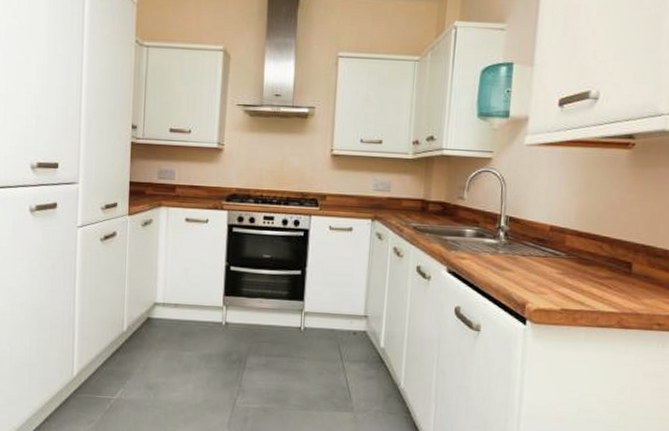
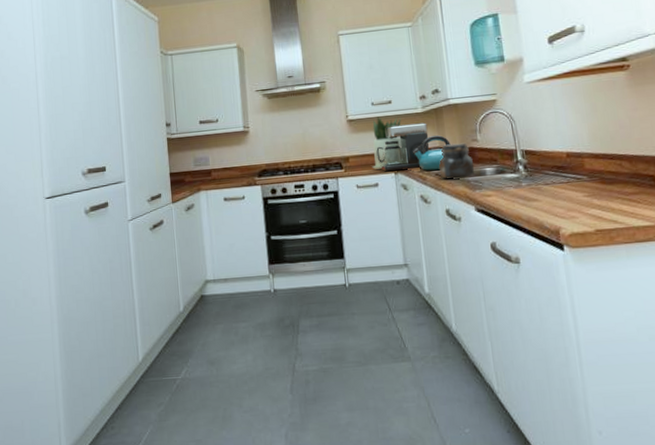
planter: none [349,156,389,214] -> present [372,116,403,171]
coffee maker: none [356,168,415,219] -> present [376,123,430,172]
kettle: none [394,186,435,224] -> present [412,135,451,172]
jar: none [418,197,456,237] -> present [439,142,475,179]

